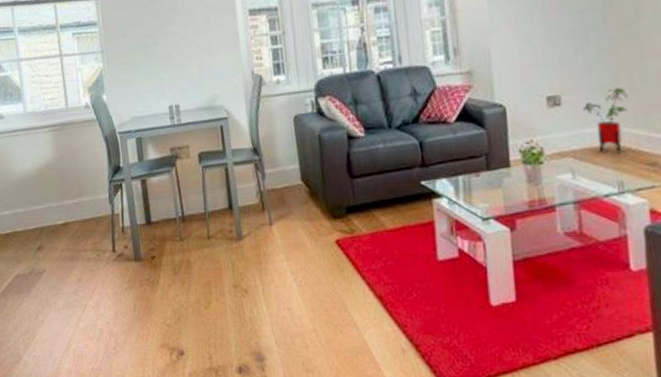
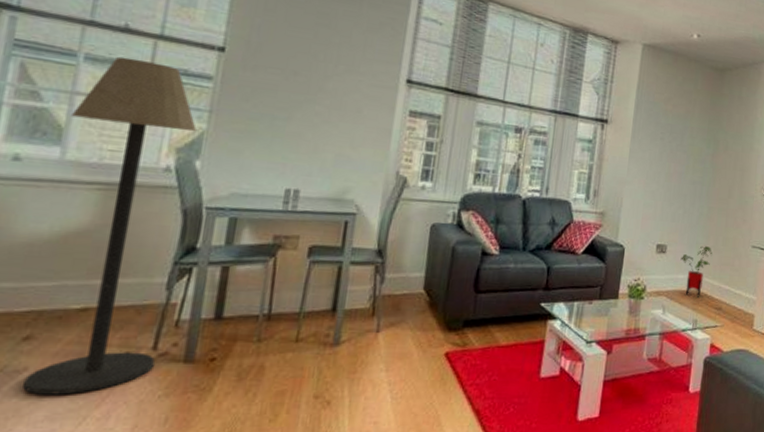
floor lamp: none [21,21,117,290] -> present [23,56,196,395]

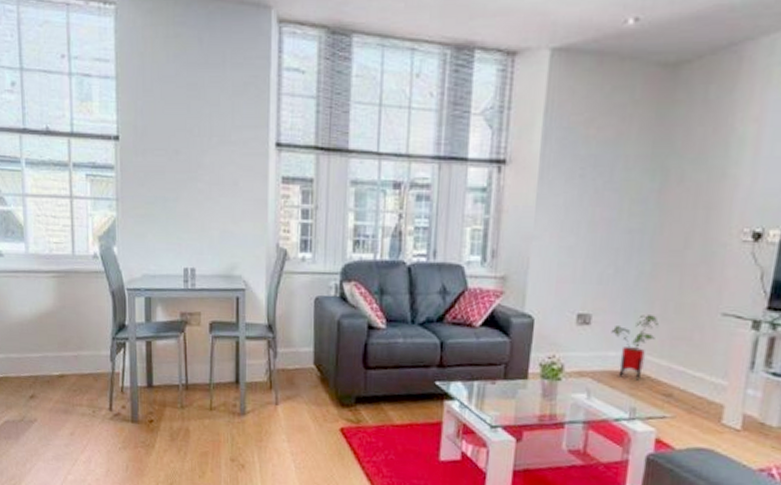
floor lamp: present [23,56,196,395] -> none [25,158,112,442]

